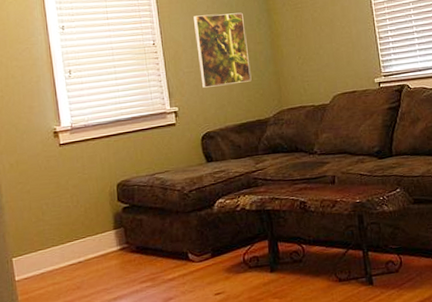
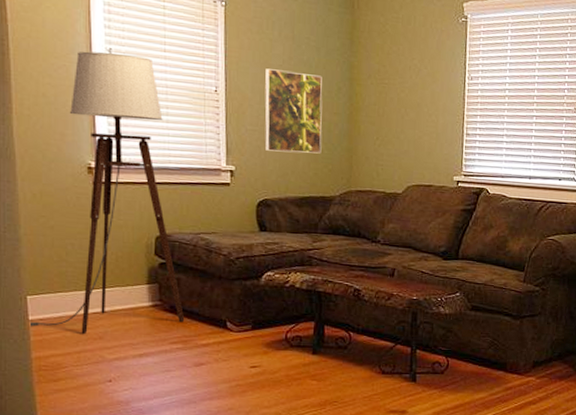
floor lamp: none [17,27,151,287] -> present [31,51,185,334]

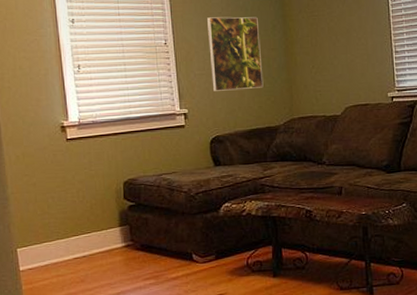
floor lamp: present [31,51,185,334] -> none [22,22,155,279]

